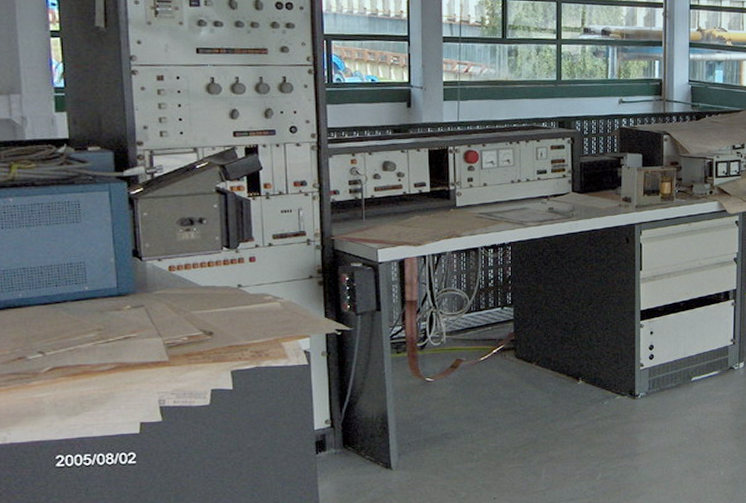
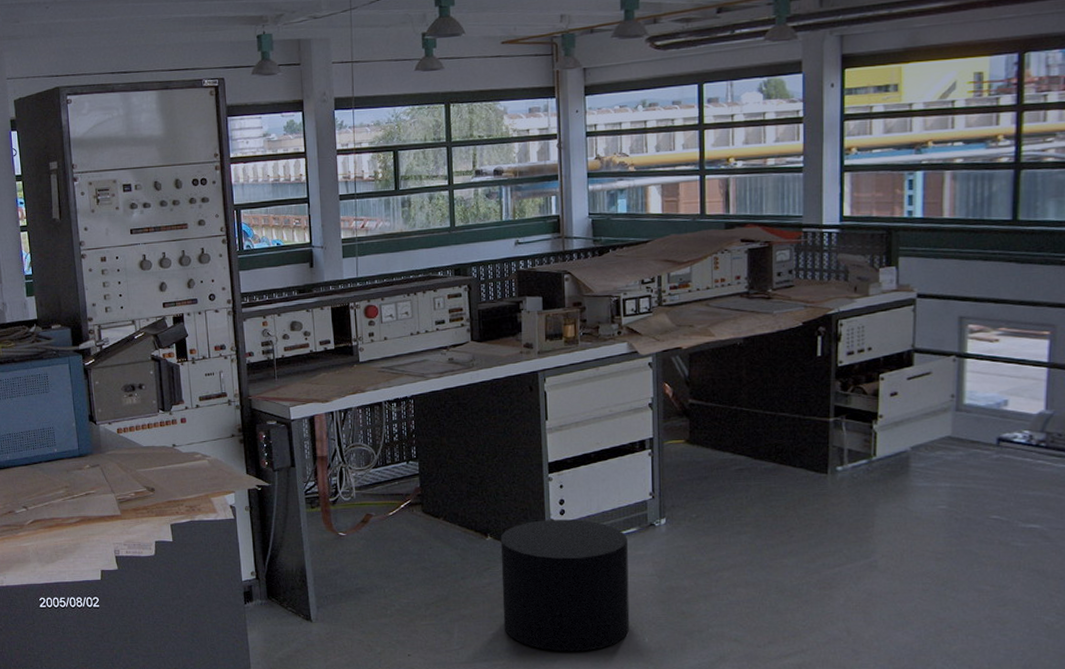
stool: none [591,364,710,488] -> present [500,519,630,652]

